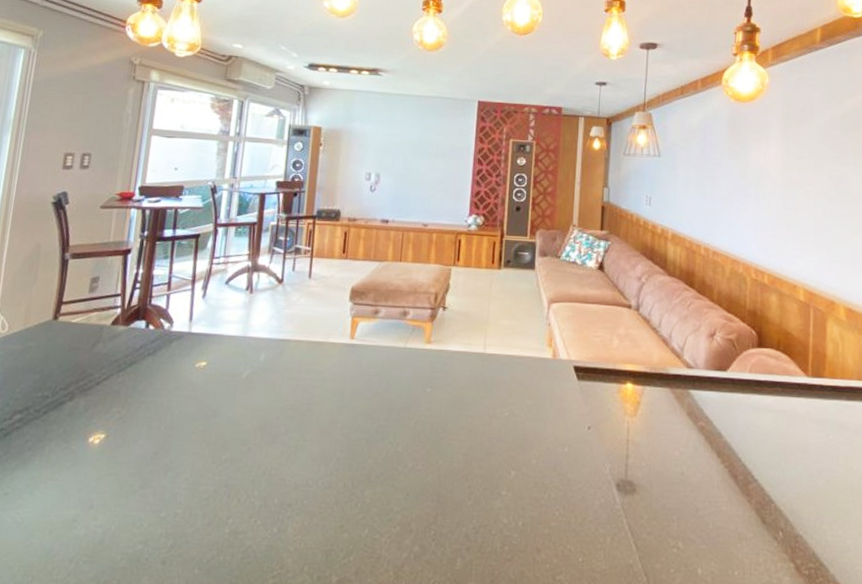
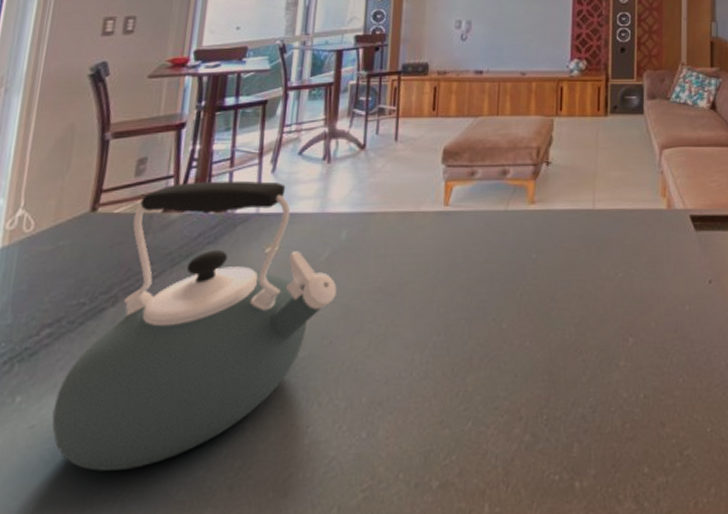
kettle: none [22,301,255,537] -> present [52,180,337,471]

